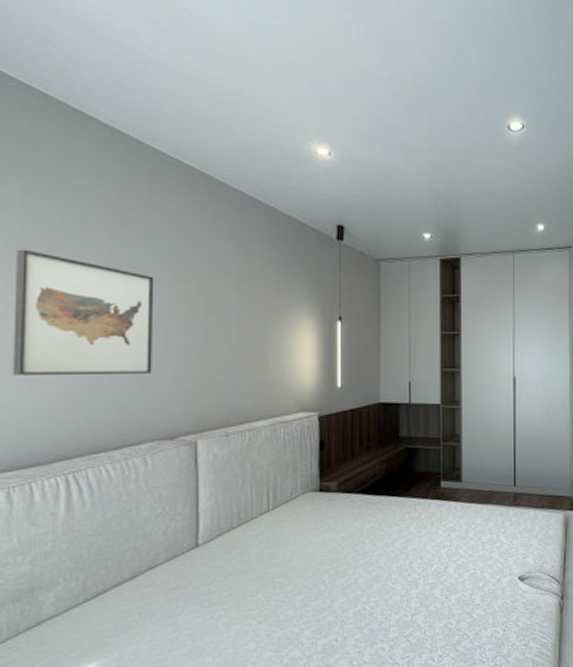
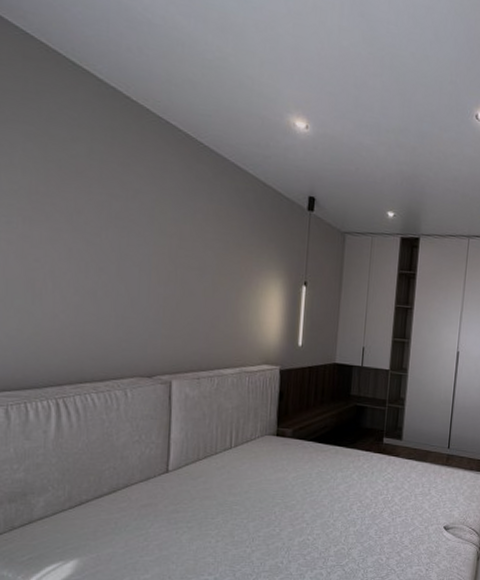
wall art: present [12,249,155,375] -> none [12,192,141,317]

